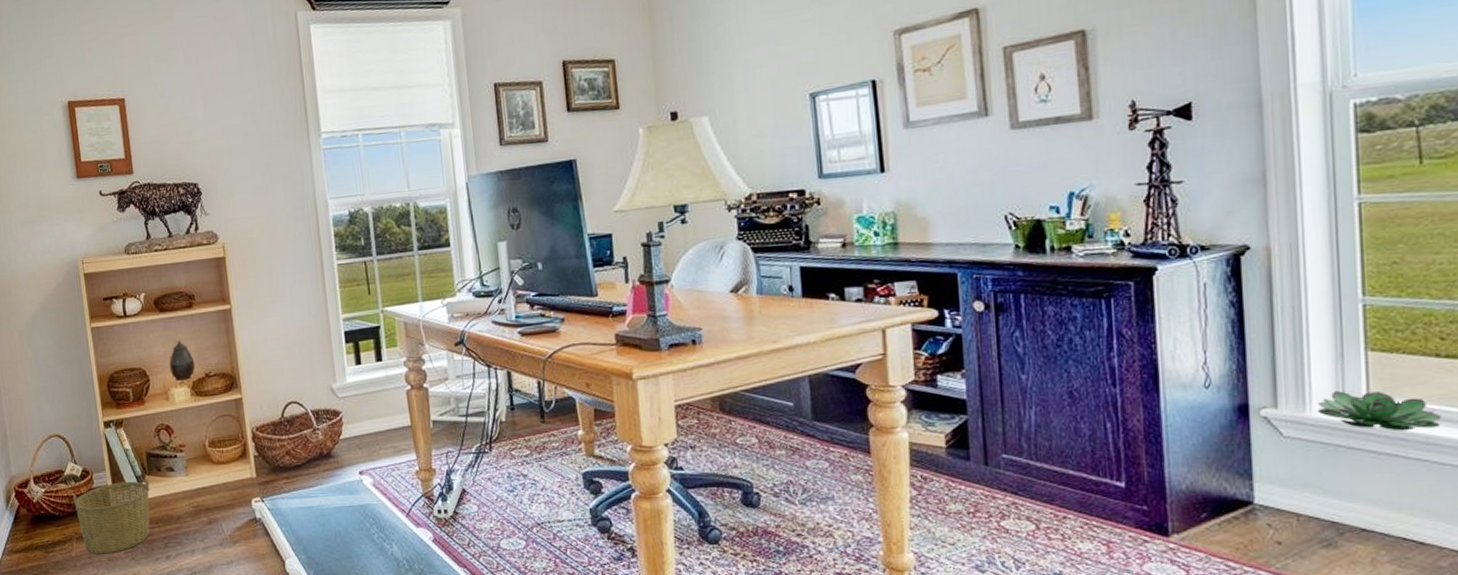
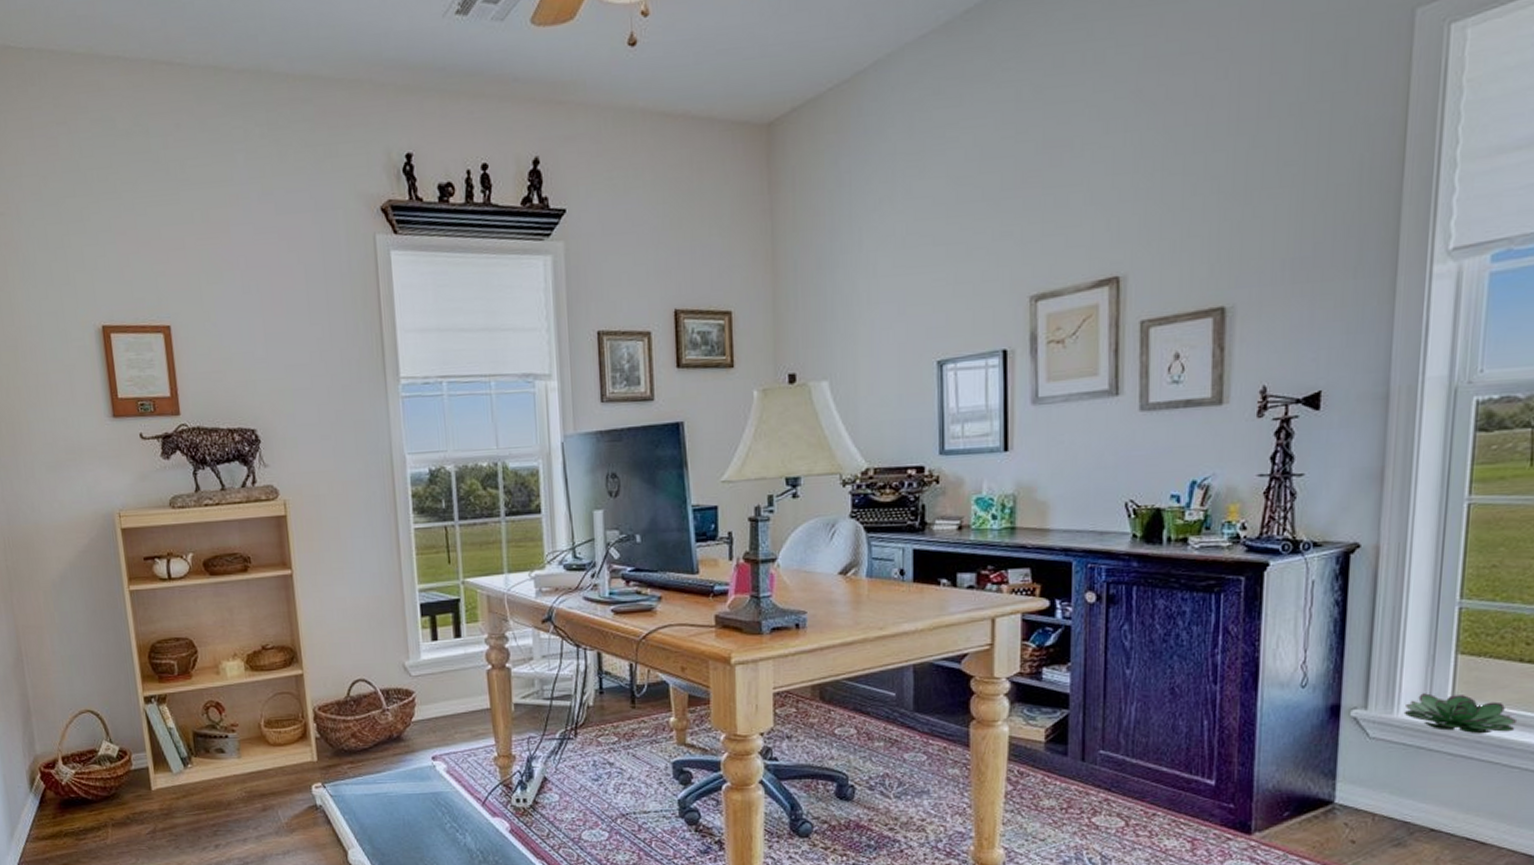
basket: present [73,478,150,554] -> none [108,760,197,842]
decorative jar: present [169,341,195,381] -> none [220,608,251,653]

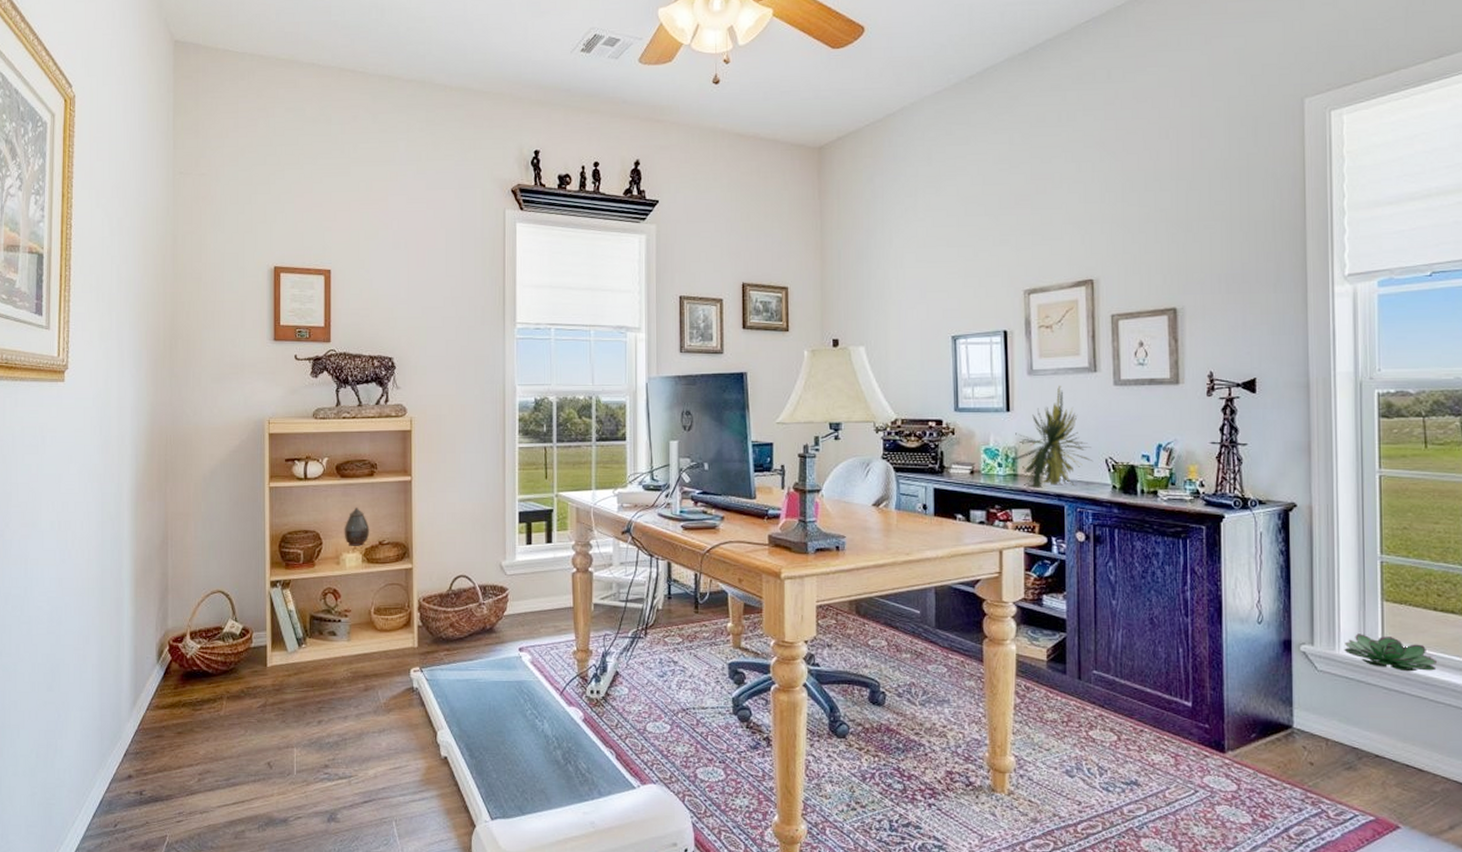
decorative jar: none [220,608,251,653] -> present [344,507,370,546]
plant: none [1006,415,1110,543] -> present [1009,386,1093,488]

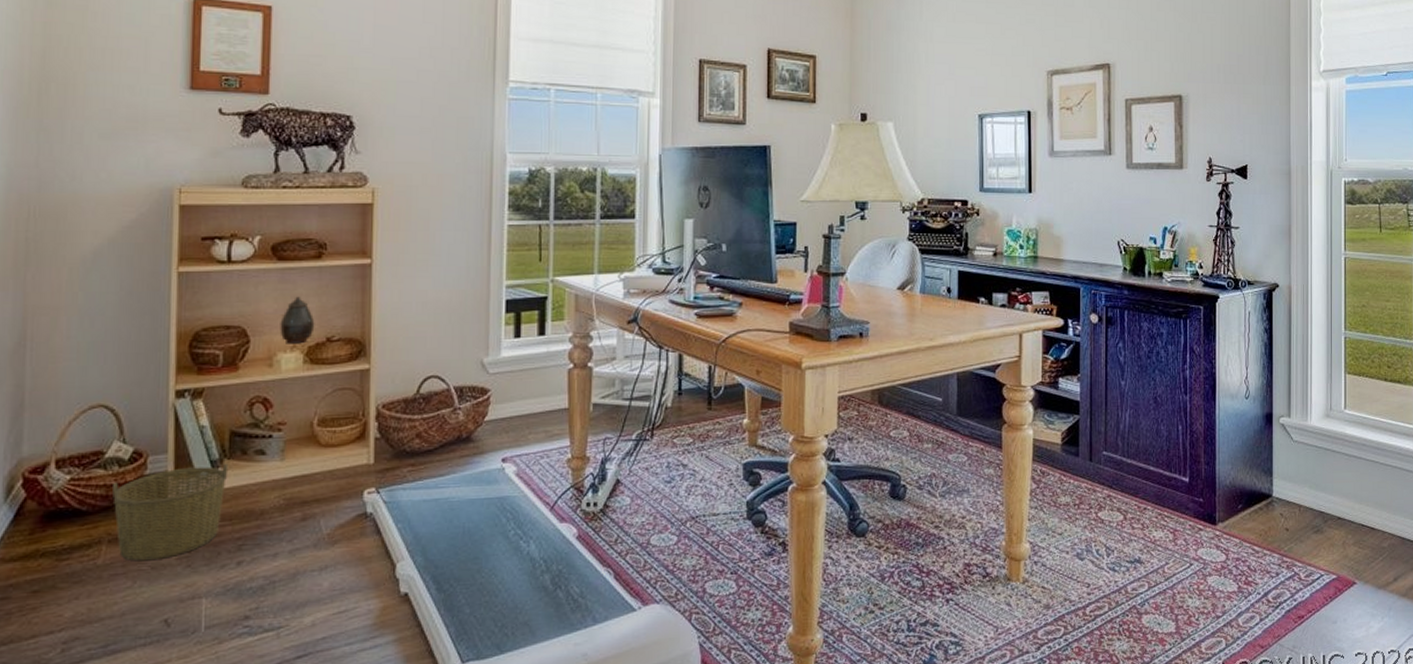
basket: none [229,641,310,715] -> present [112,463,229,562]
plant: present [1009,386,1093,488] -> none [1030,168,1107,270]
succulent plant: present [1344,634,1438,672] -> none [1314,405,1387,439]

